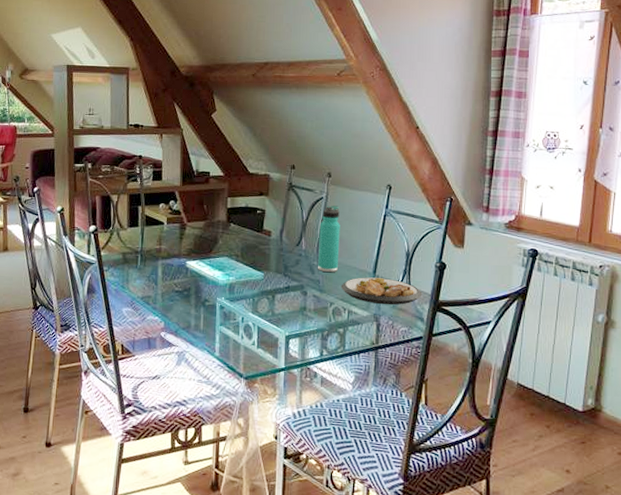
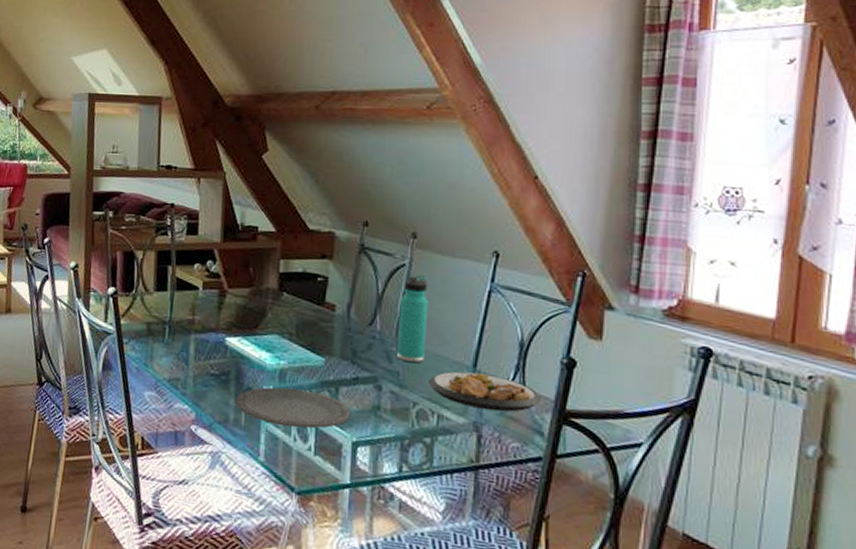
plate: none [195,297,285,328] -> present [234,387,352,429]

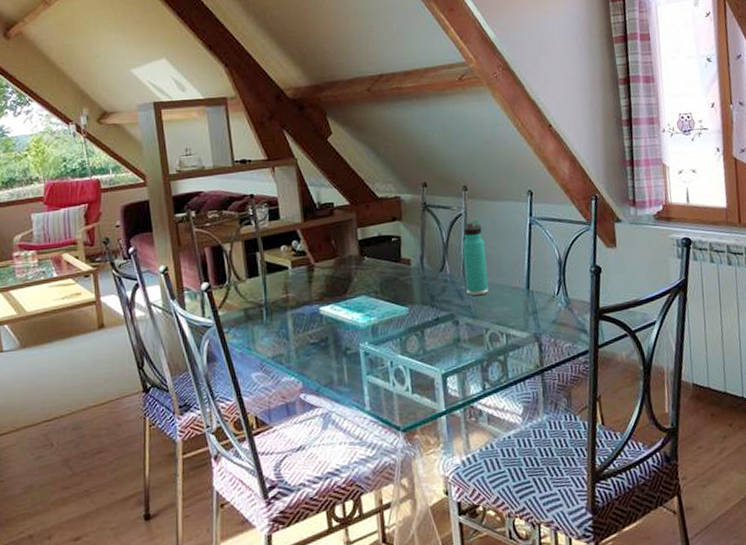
plate: present [234,387,352,429] -> none [336,338,438,376]
plate: present [428,371,542,412] -> none [494,292,582,322]

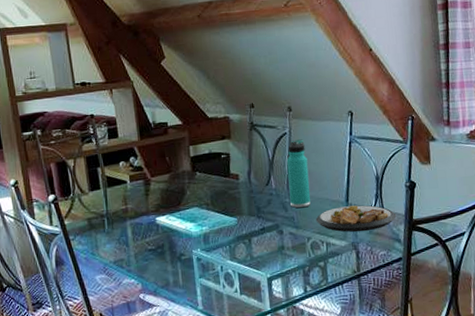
plate: none [494,292,582,322] -> present [315,205,397,232]

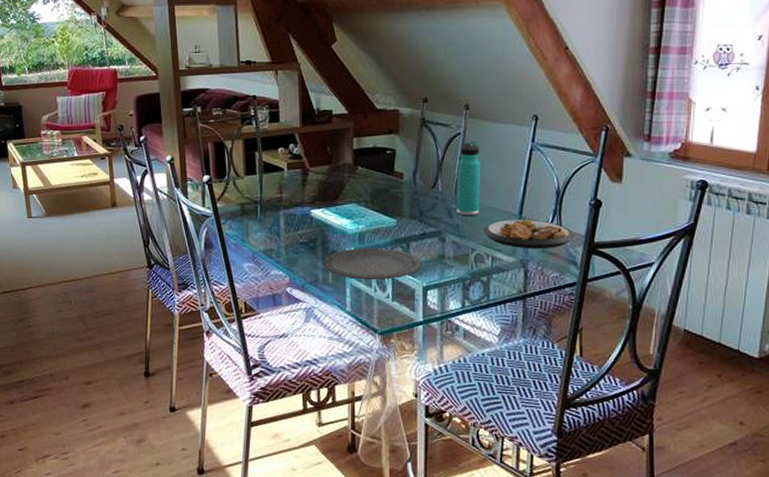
plate: none [171,246,264,279] -> present [322,248,422,280]

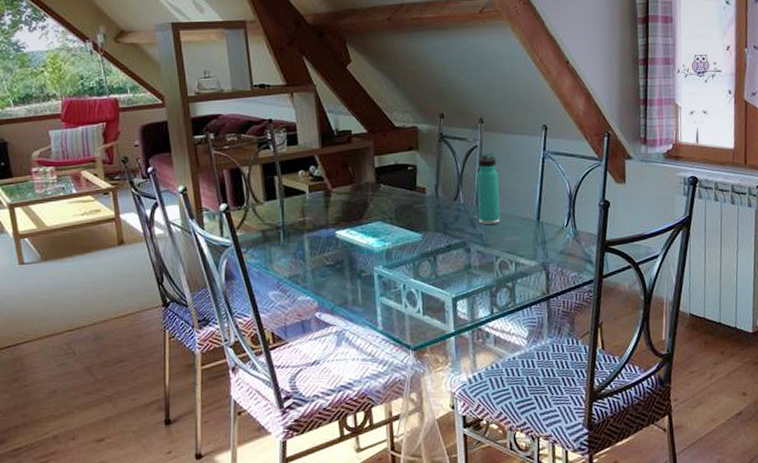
plate: present [322,248,422,280] -> none [350,263,449,297]
plate: present [483,219,575,249] -> none [505,223,589,252]

